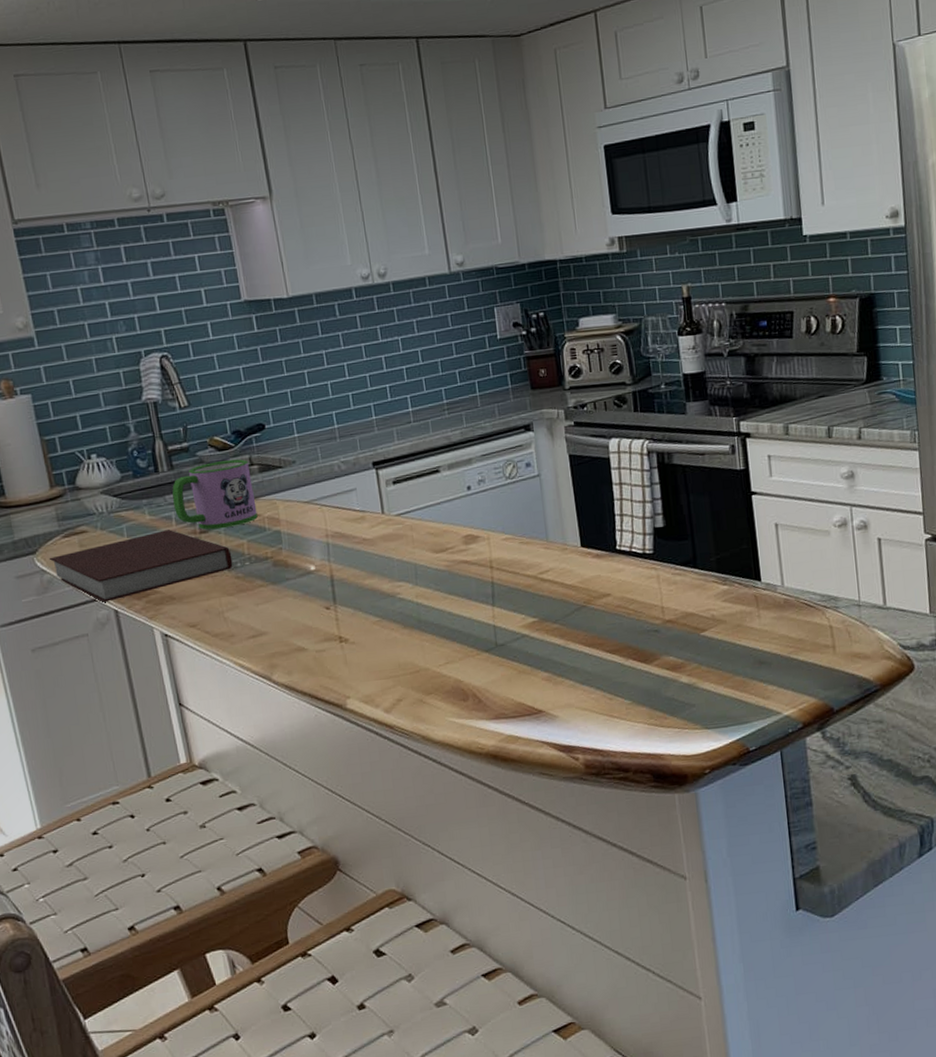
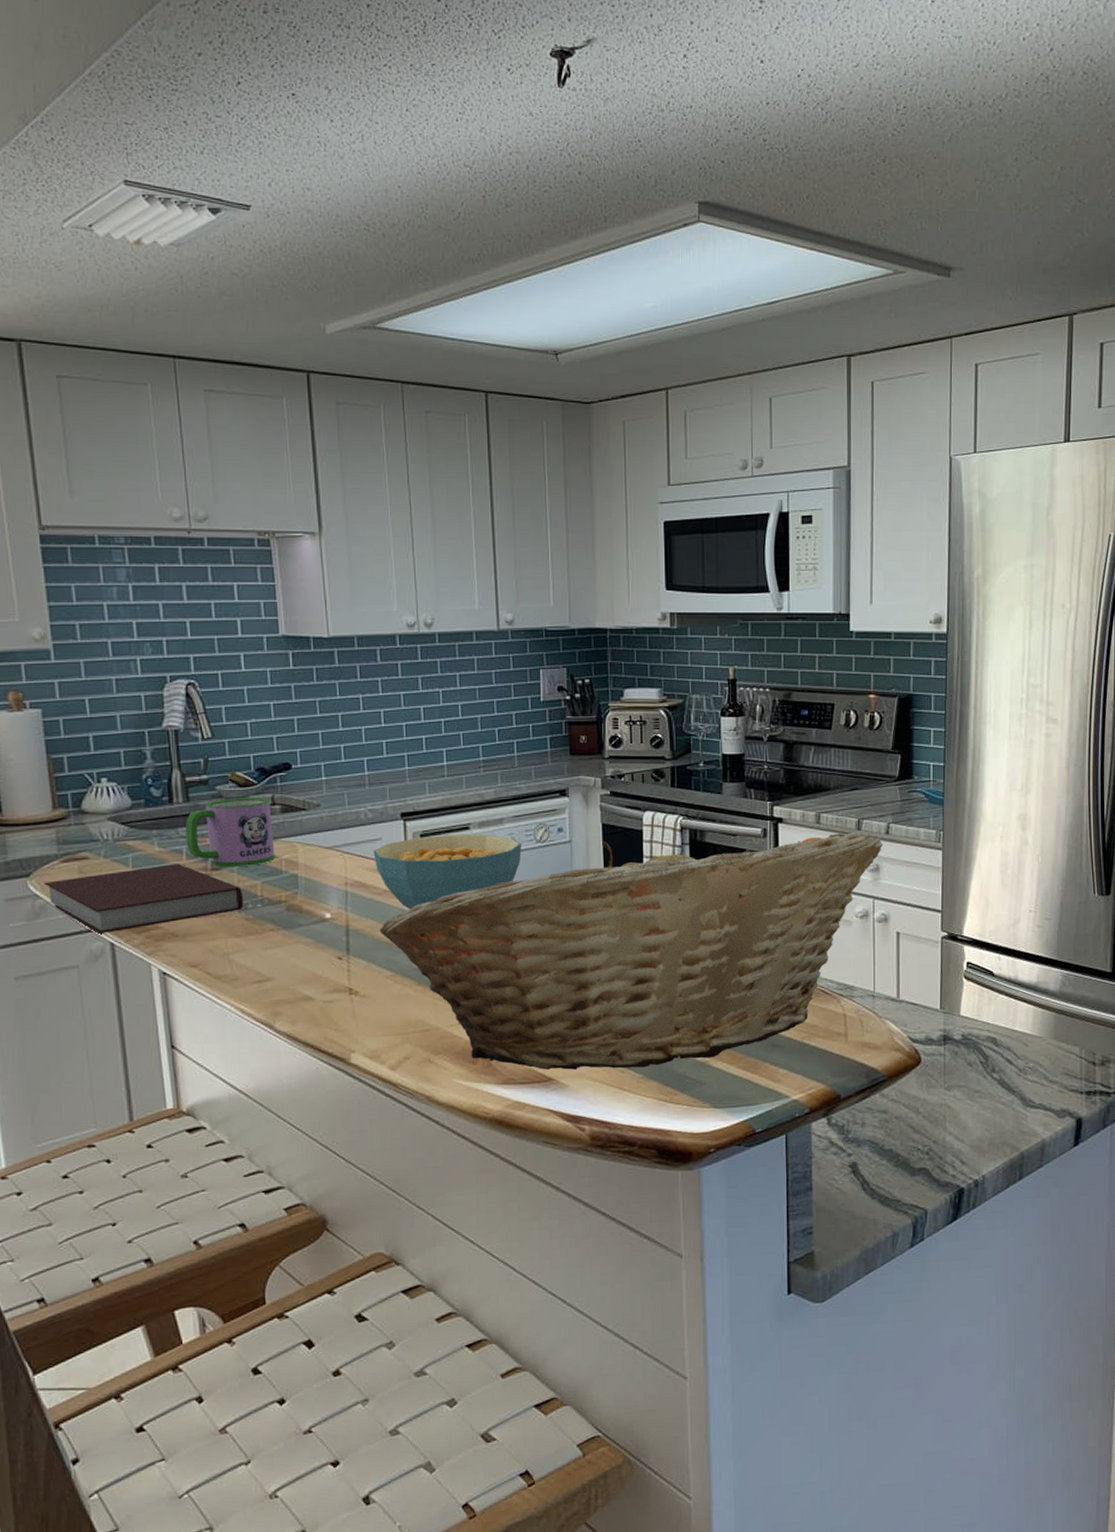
cereal bowl: none [349,475,493,556] -> present [373,834,522,910]
fruit basket: none [362,439,856,703] -> present [379,831,882,1070]

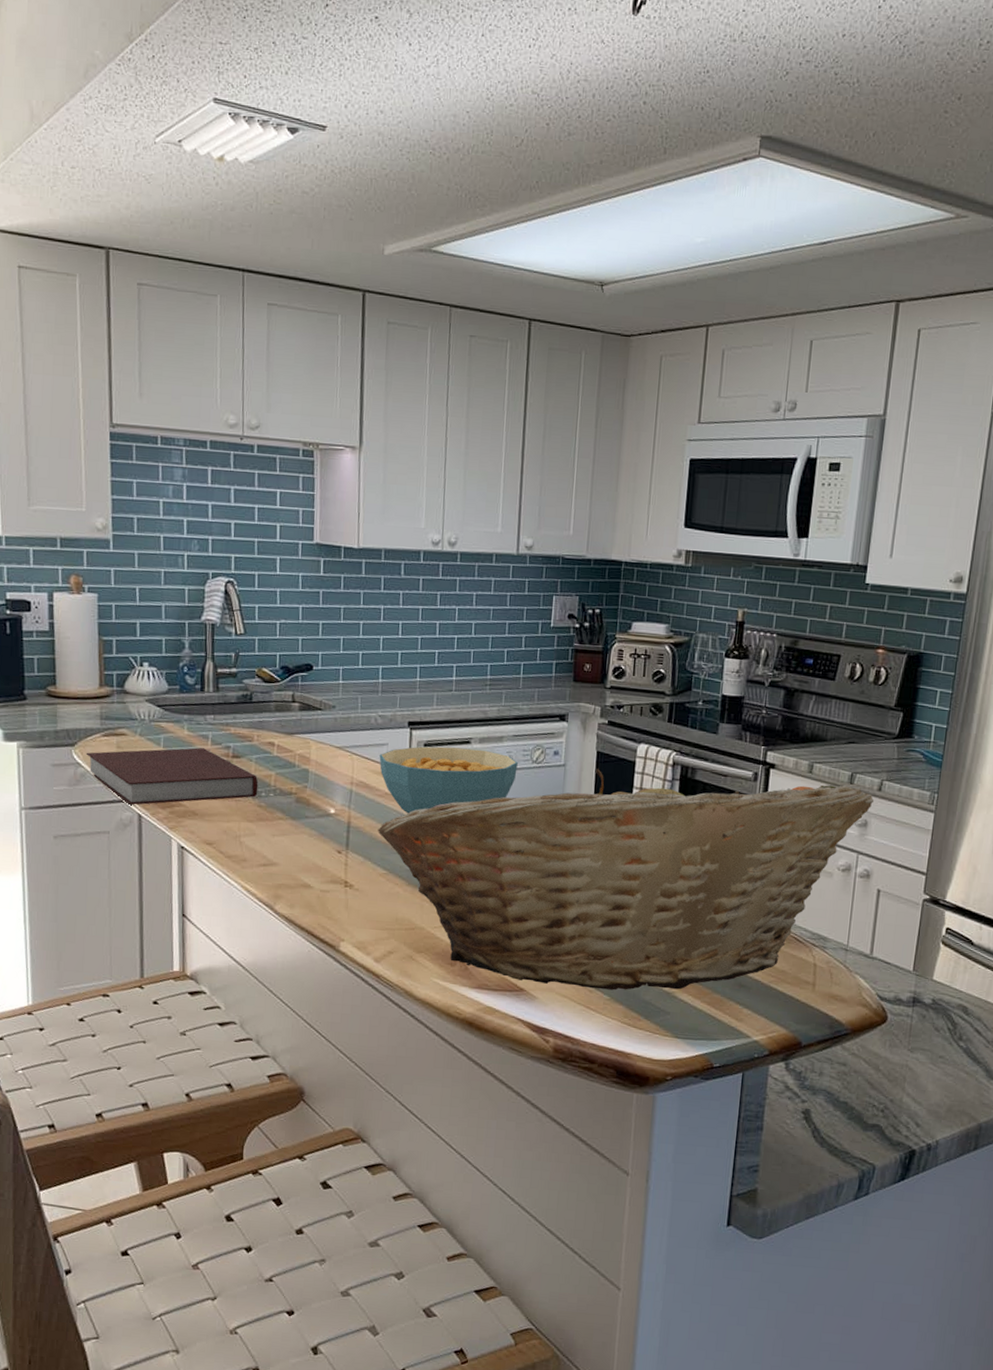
mug: present [186,797,275,868] -> none [212,692,291,757]

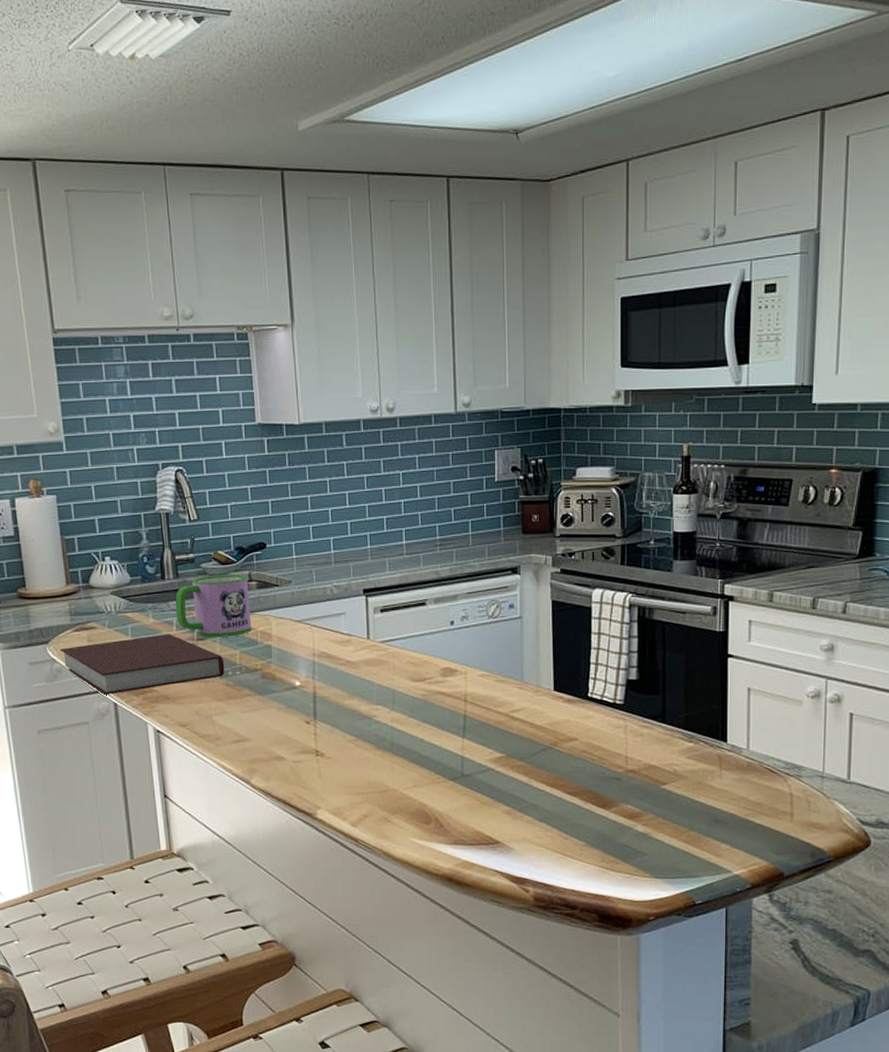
mug: none [212,692,291,757] -> present [176,574,252,638]
fruit basket: present [378,768,874,990] -> none [343,610,838,836]
cereal bowl: present [379,746,518,814] -> none [338,610,474,679]

